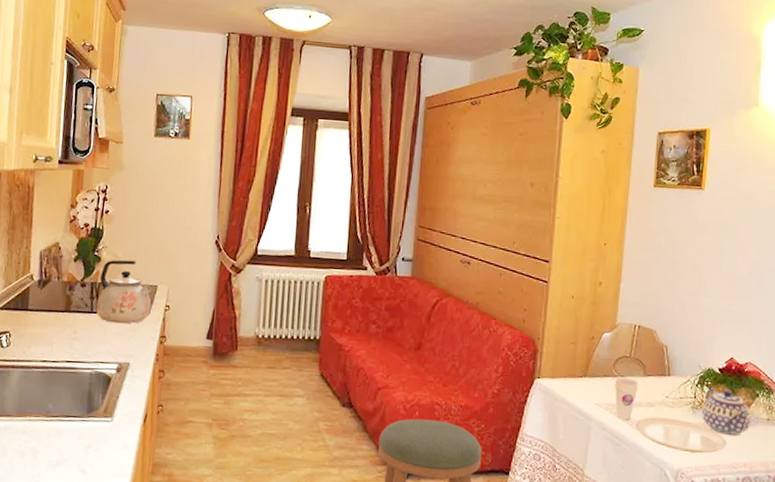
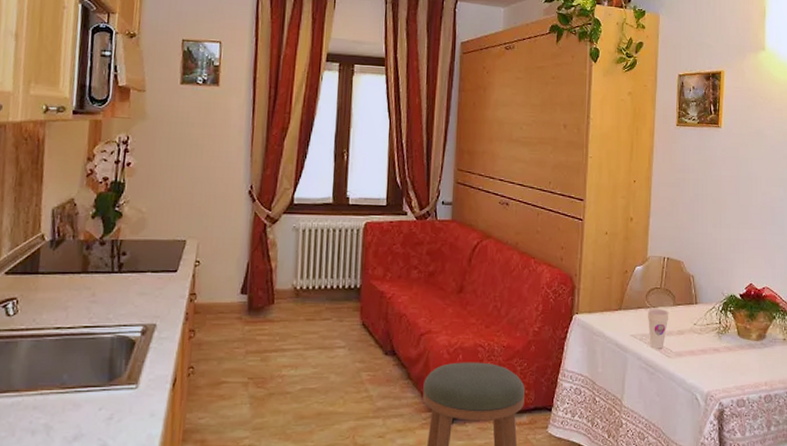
kettle: present [96,259,152,324] -> none [117,214,180,283]
plate: present [635,416,727,454] -> none [668,344,750,376]
teapot: present [702,388,752,438] -> none [726,313,770,359]

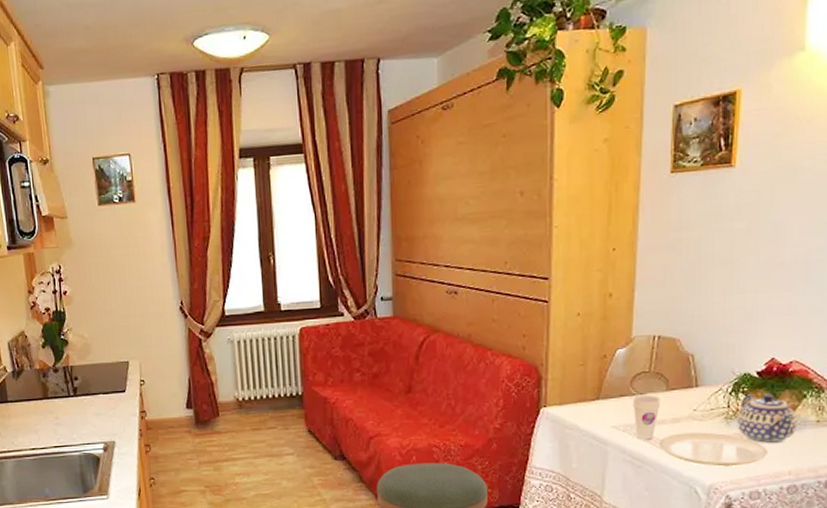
plate: none [668,344,750,376] -> present [659,432,768,467]
teapot: none [726,313,770,359] -> present [737,393,797,445]

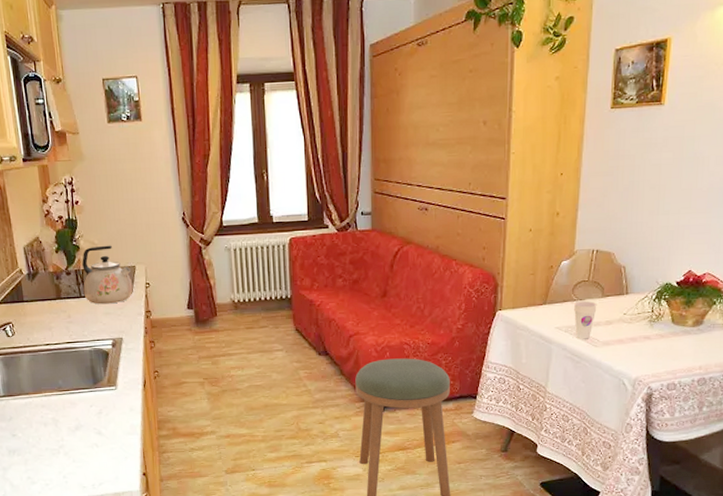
kettle: none [71,339,127,404] -> present [82,245,133,304]
plate: present [659,432,768,467] -> none [594,333,683,363]
teapot: present [737,393,797,445] -> none [659,300,708,344]

